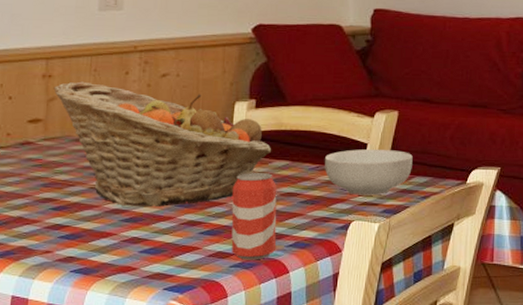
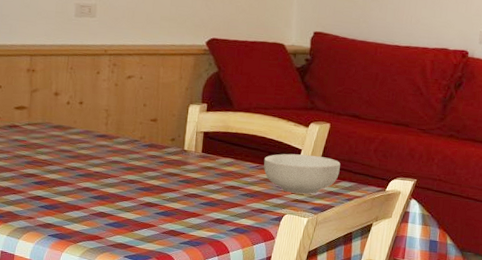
fruit basket: present [53,81,272,207] -> none [36,77,219,189]
beverage can: present [231,173,277,260] -> none [182,166,222,240]

